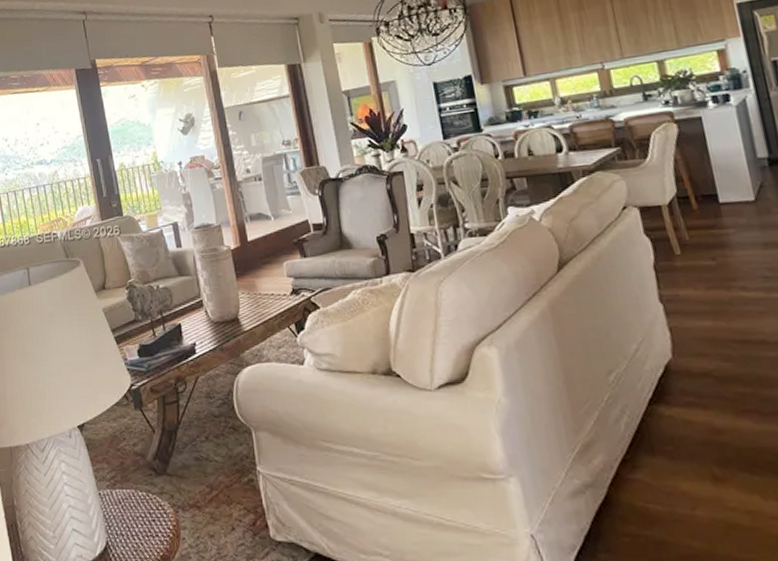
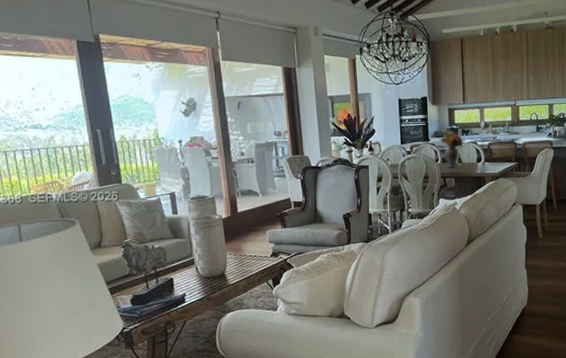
flower arrangement: none [496,113,532,165] -> present [439,128,463,168]

